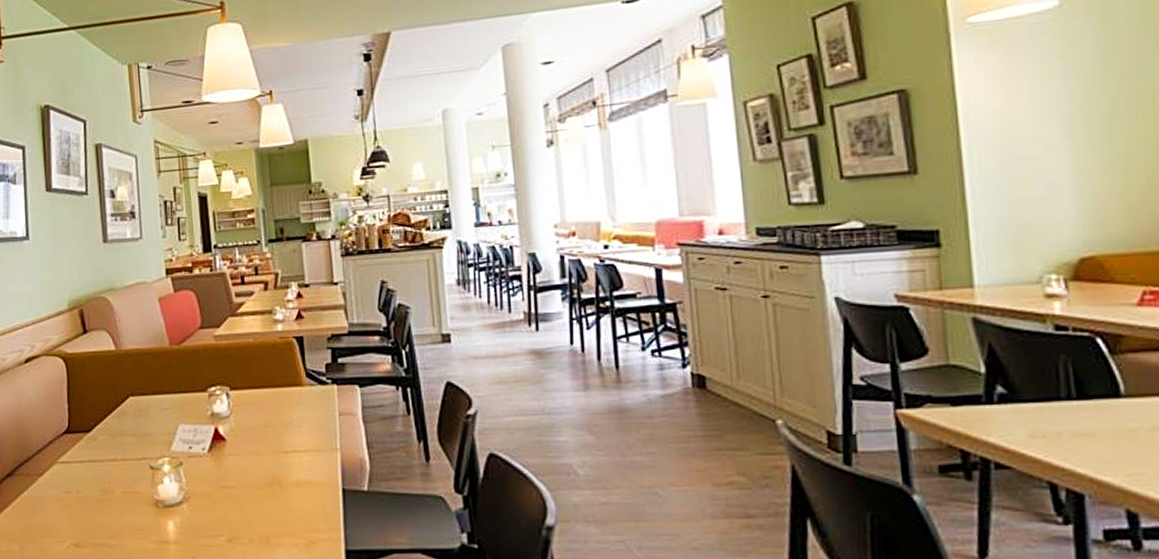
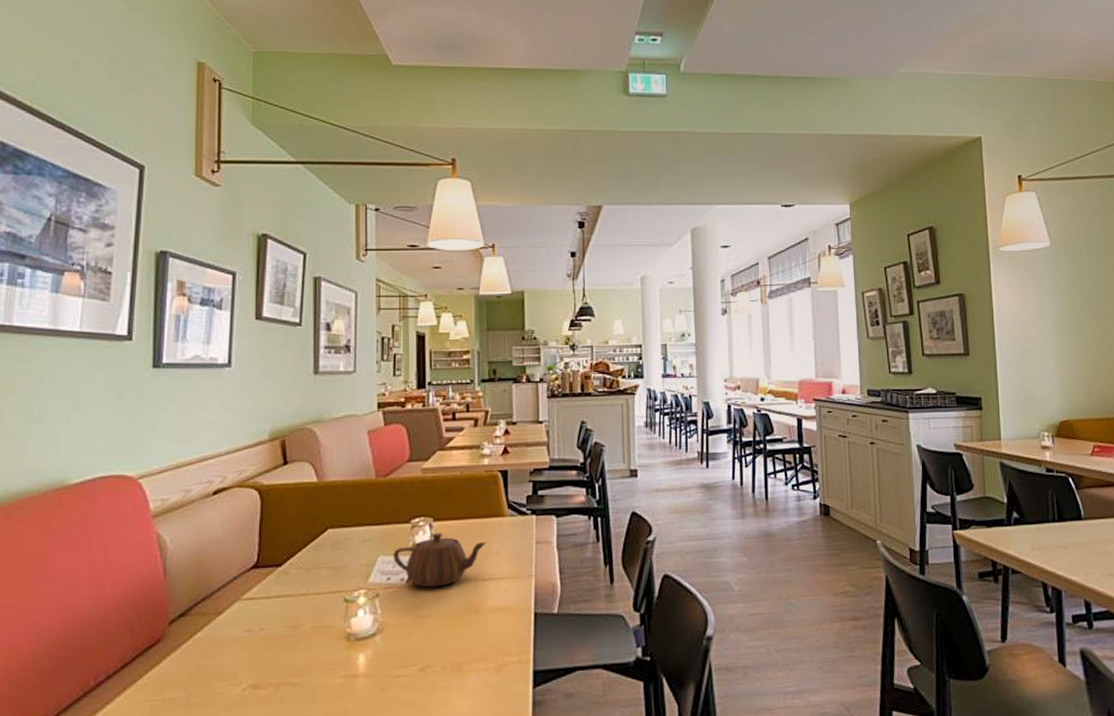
teapot: none [193,402,286,458] -> present [393,532,486,588]

